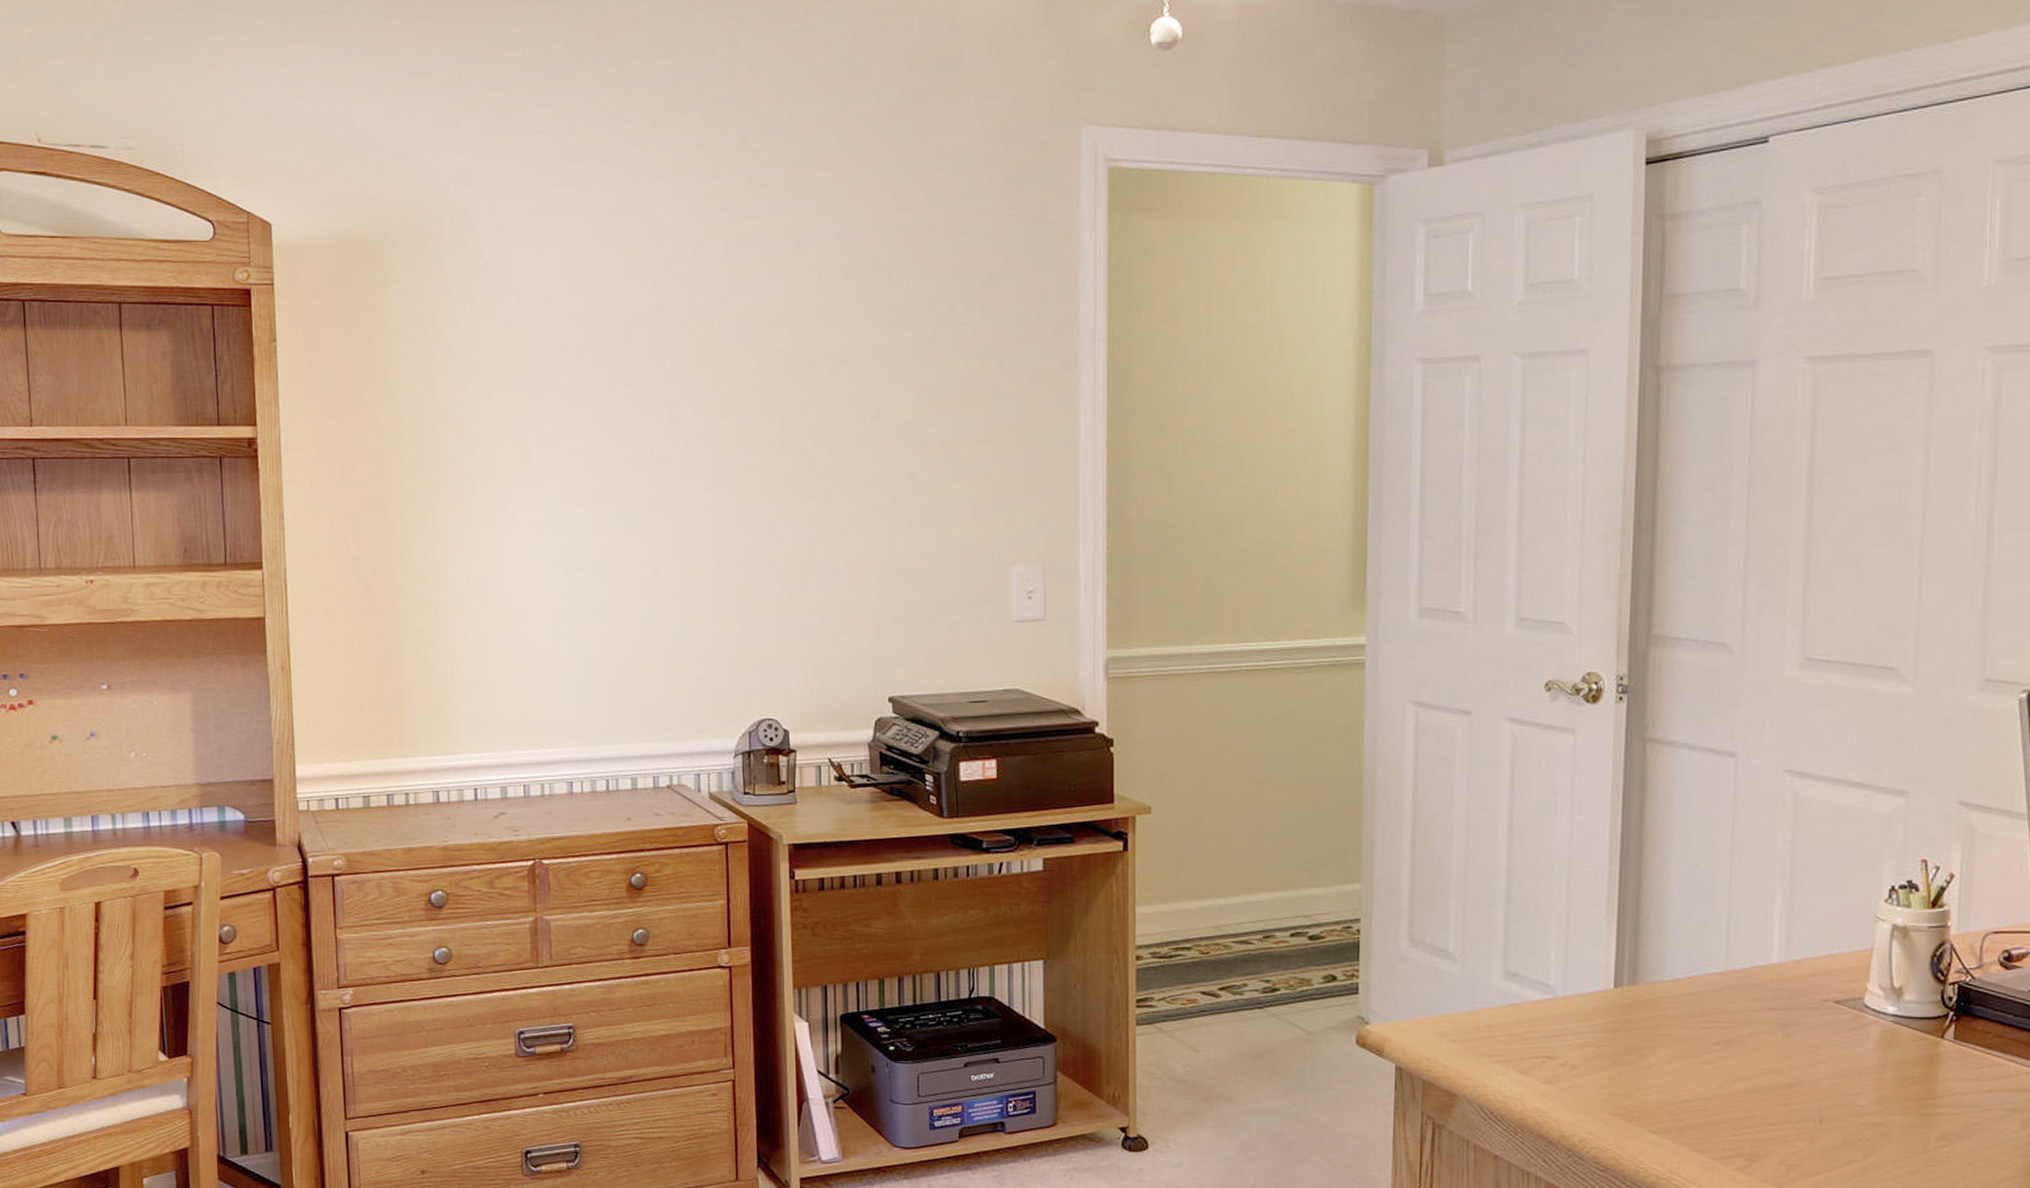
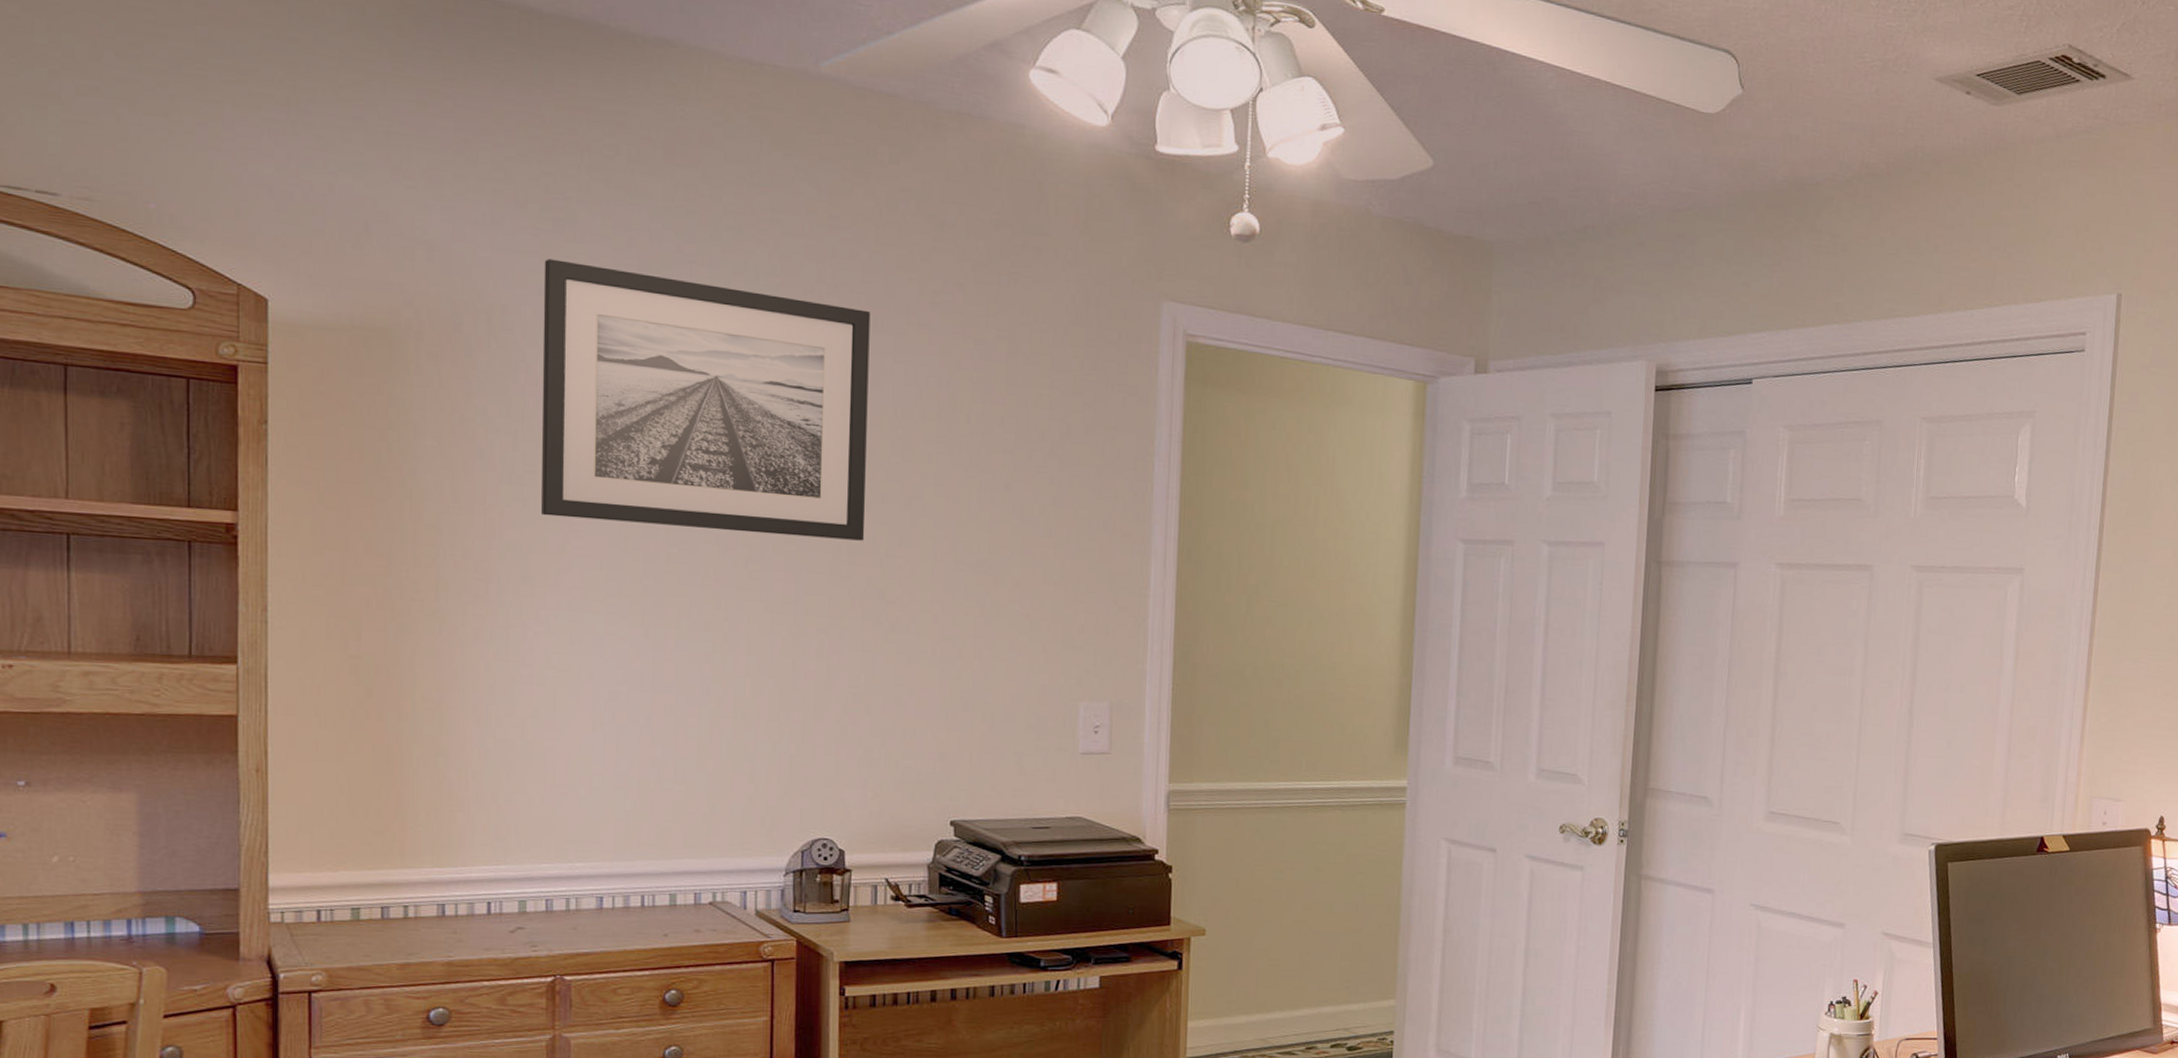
wall art: none [496,155,796,411] -> present [541,258,871,541]

